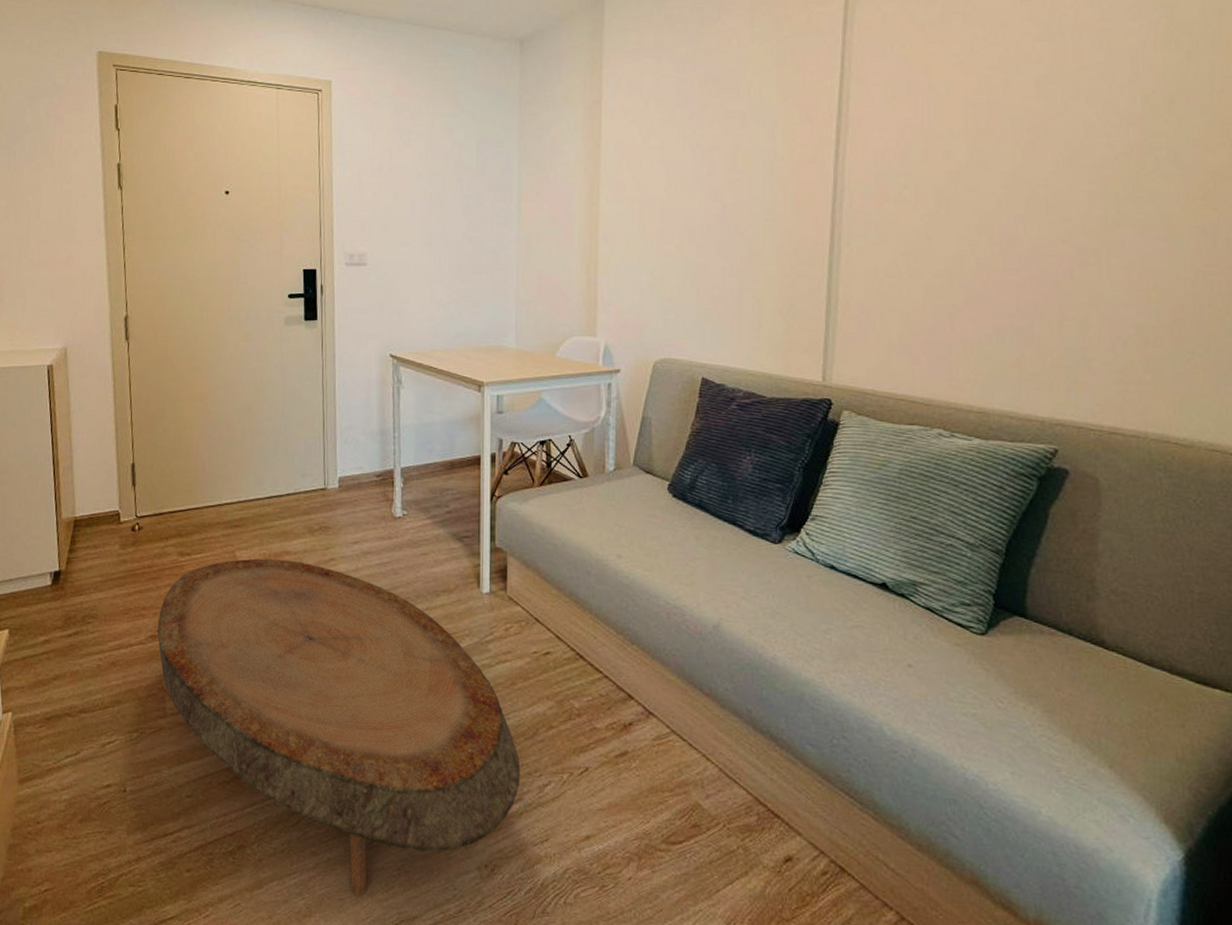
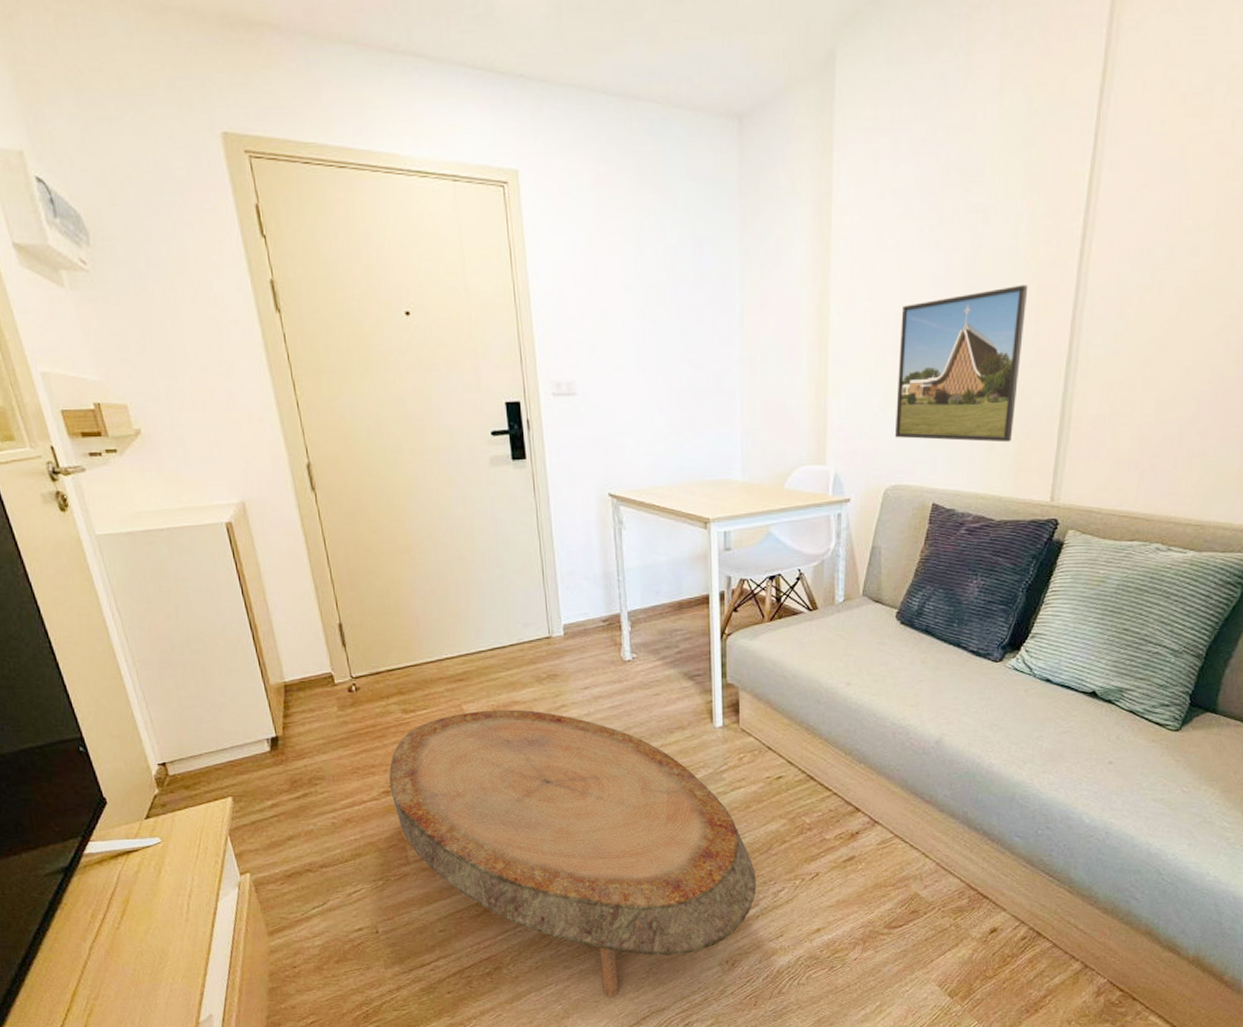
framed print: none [662,180,787,323] -> present [894,284,1028,443]

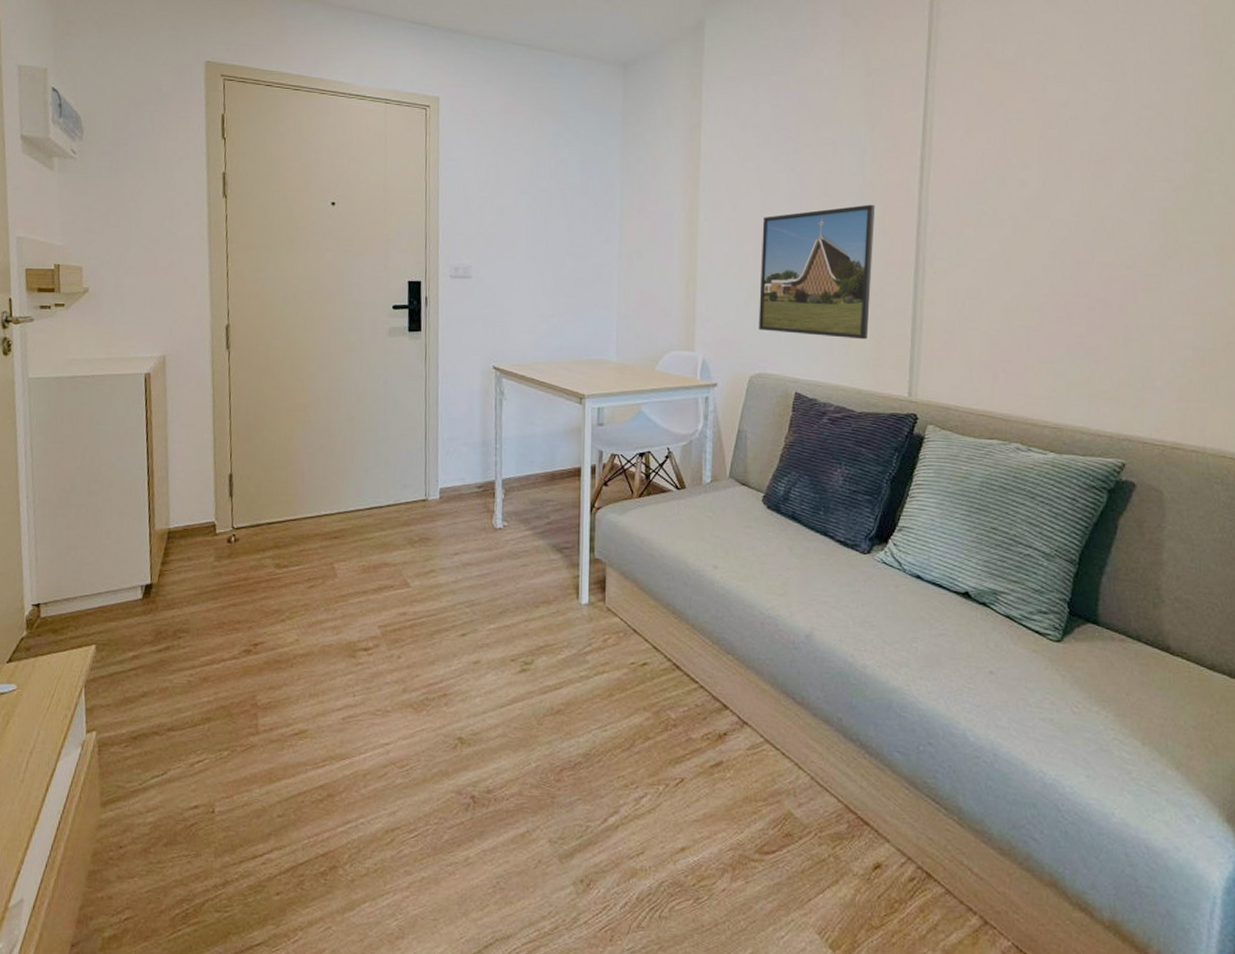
coffee table: present [389,709,757,997] -> none [251,570,617,916]

